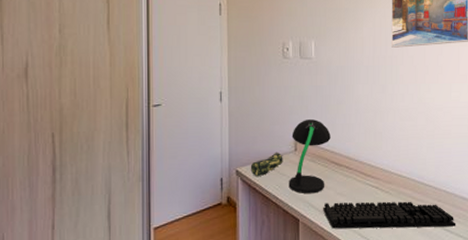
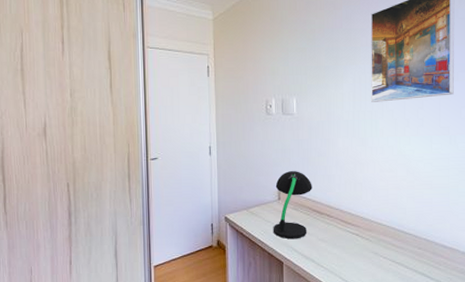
pencil case: present [250,151,283,176] -> none [237,200,268,222]
keyboard: present [323,201,456,229] -> none [306,247,437,274]

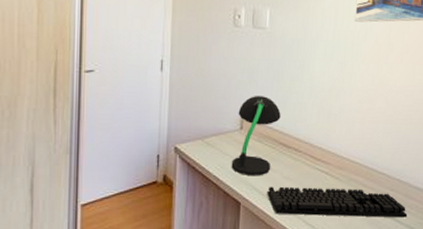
keyboard: none [306,247,437,274] -> present [267,186,408,218]

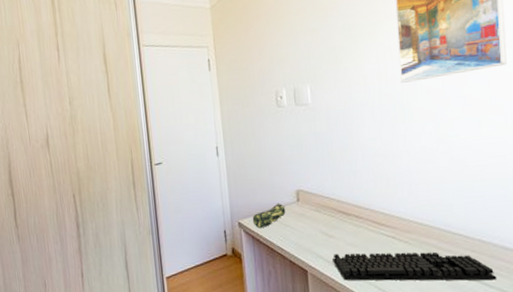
pencil case: none [190,129,227,154] -> present [252,202,286,228]
desk lamp: present [231,95,281,176] -> none [292,167,336,245]

